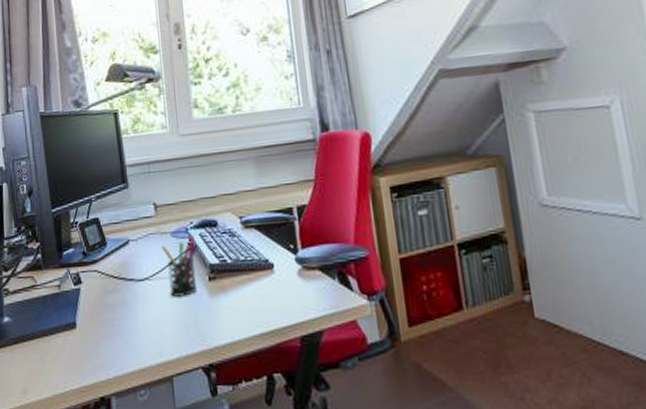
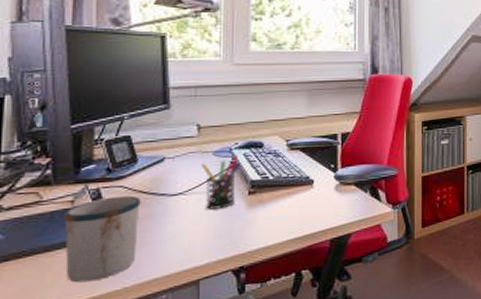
mug: none [53,280,115,370] -> present [63,195,141,283]

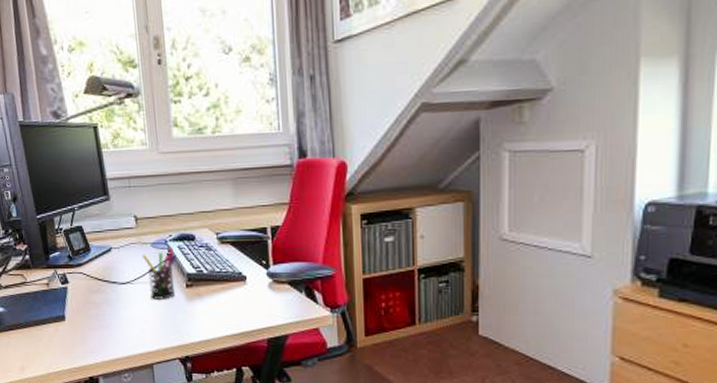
mug: present [63,195,141,283] -> none [43,282,101,355]

